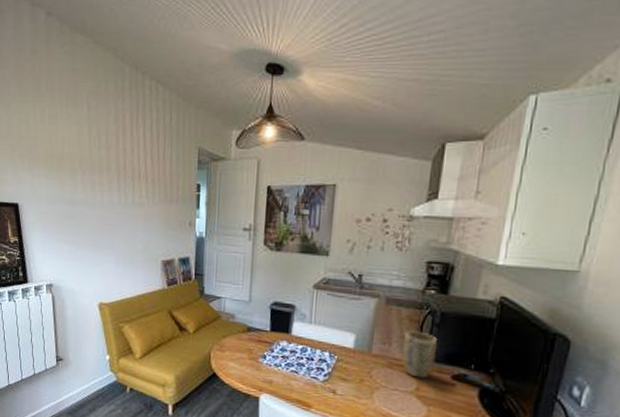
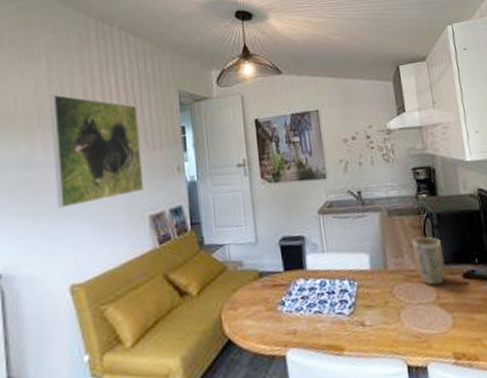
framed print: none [89,140,160,242] -> present [50,94,144,208]

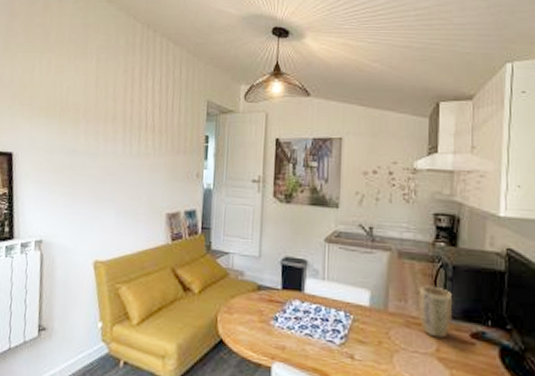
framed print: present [50,94,144,208] -> none [91,91,169,193]

